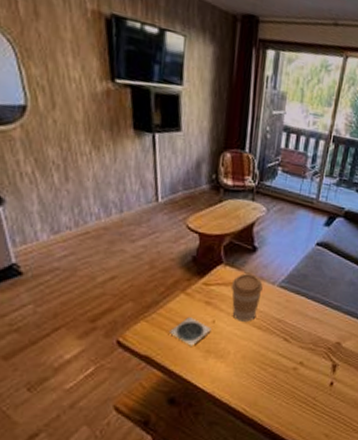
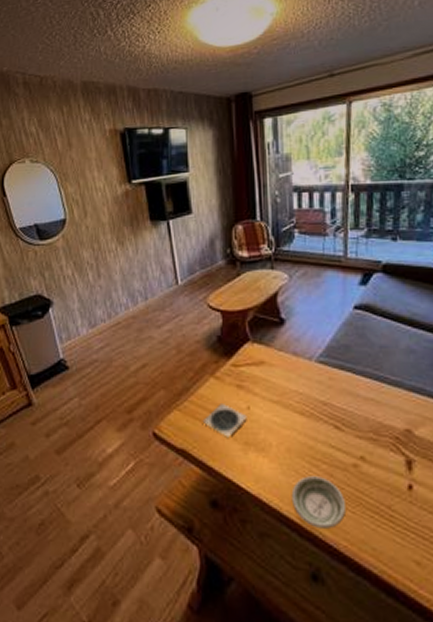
coffee cup: present [231,273,263,322] -> none [262,350,298,407]
saucer: none [240,377,283,416] -> present [291,476,347,529]

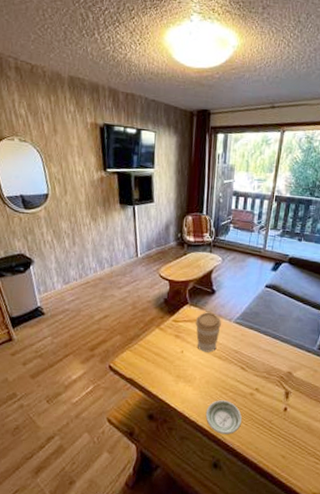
coaster: present [202,402,247,437] -> none [147,347,181,372]
coffee cup: none [262,350,298,407] -> present [195,312,221,352]

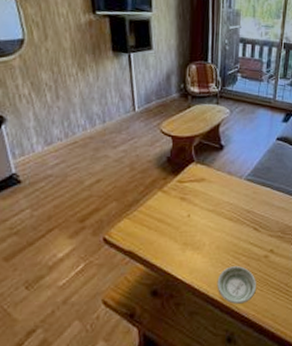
coffee cup: present [195,312,221,352] -> none [202,170,231,214]

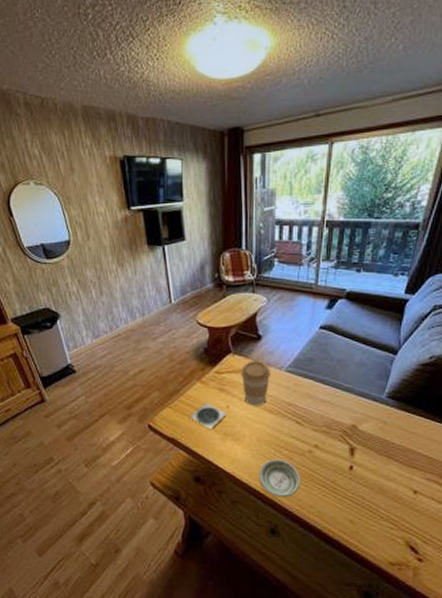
coaster: none [149,212,187,240] -> present [189,402,226,429]
coffee cup: none [202,170,231,214] -> present [240,361,270,406]

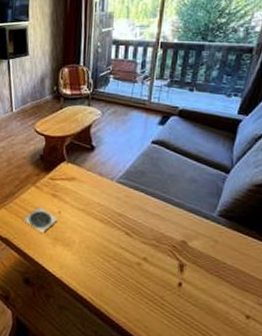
coffee cup: present [240,361,270,406] -> none [73,170,102,214]
saucer: present [258,459,301,497] -> none [86,268,129,308]

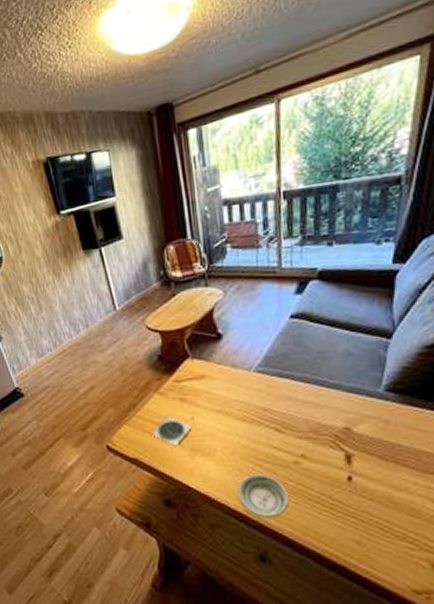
saucer: none [86,268,129,308] -> present [237,474,290,518]

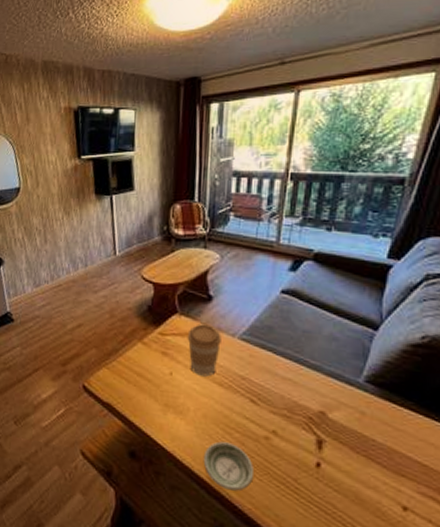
coaster: present [150,415,192,446] -> none [127,366,169,398]
coffee cup: none [202,363,238,415] -> present [187,324,221,377]

